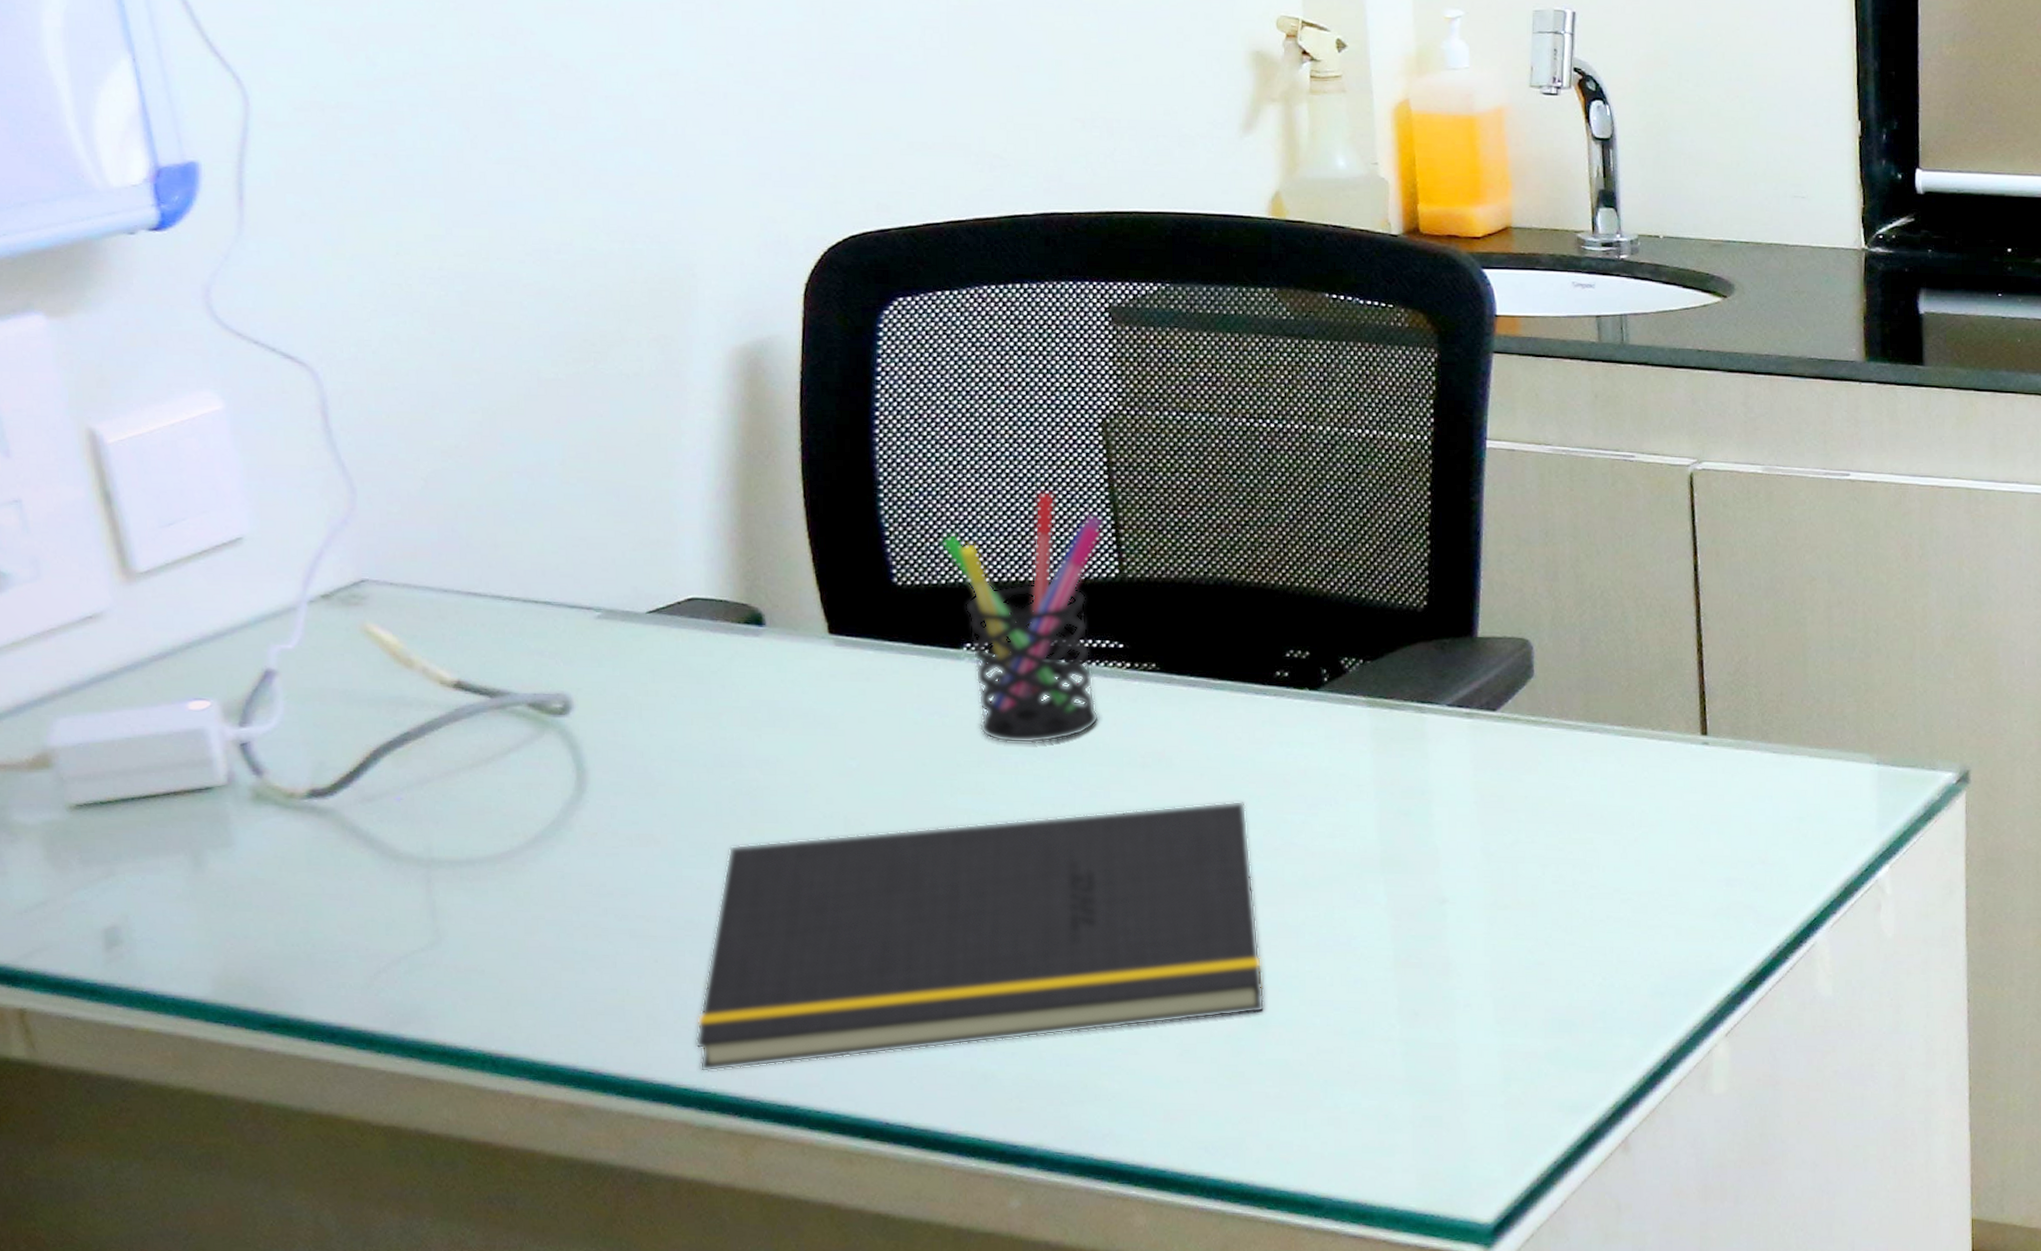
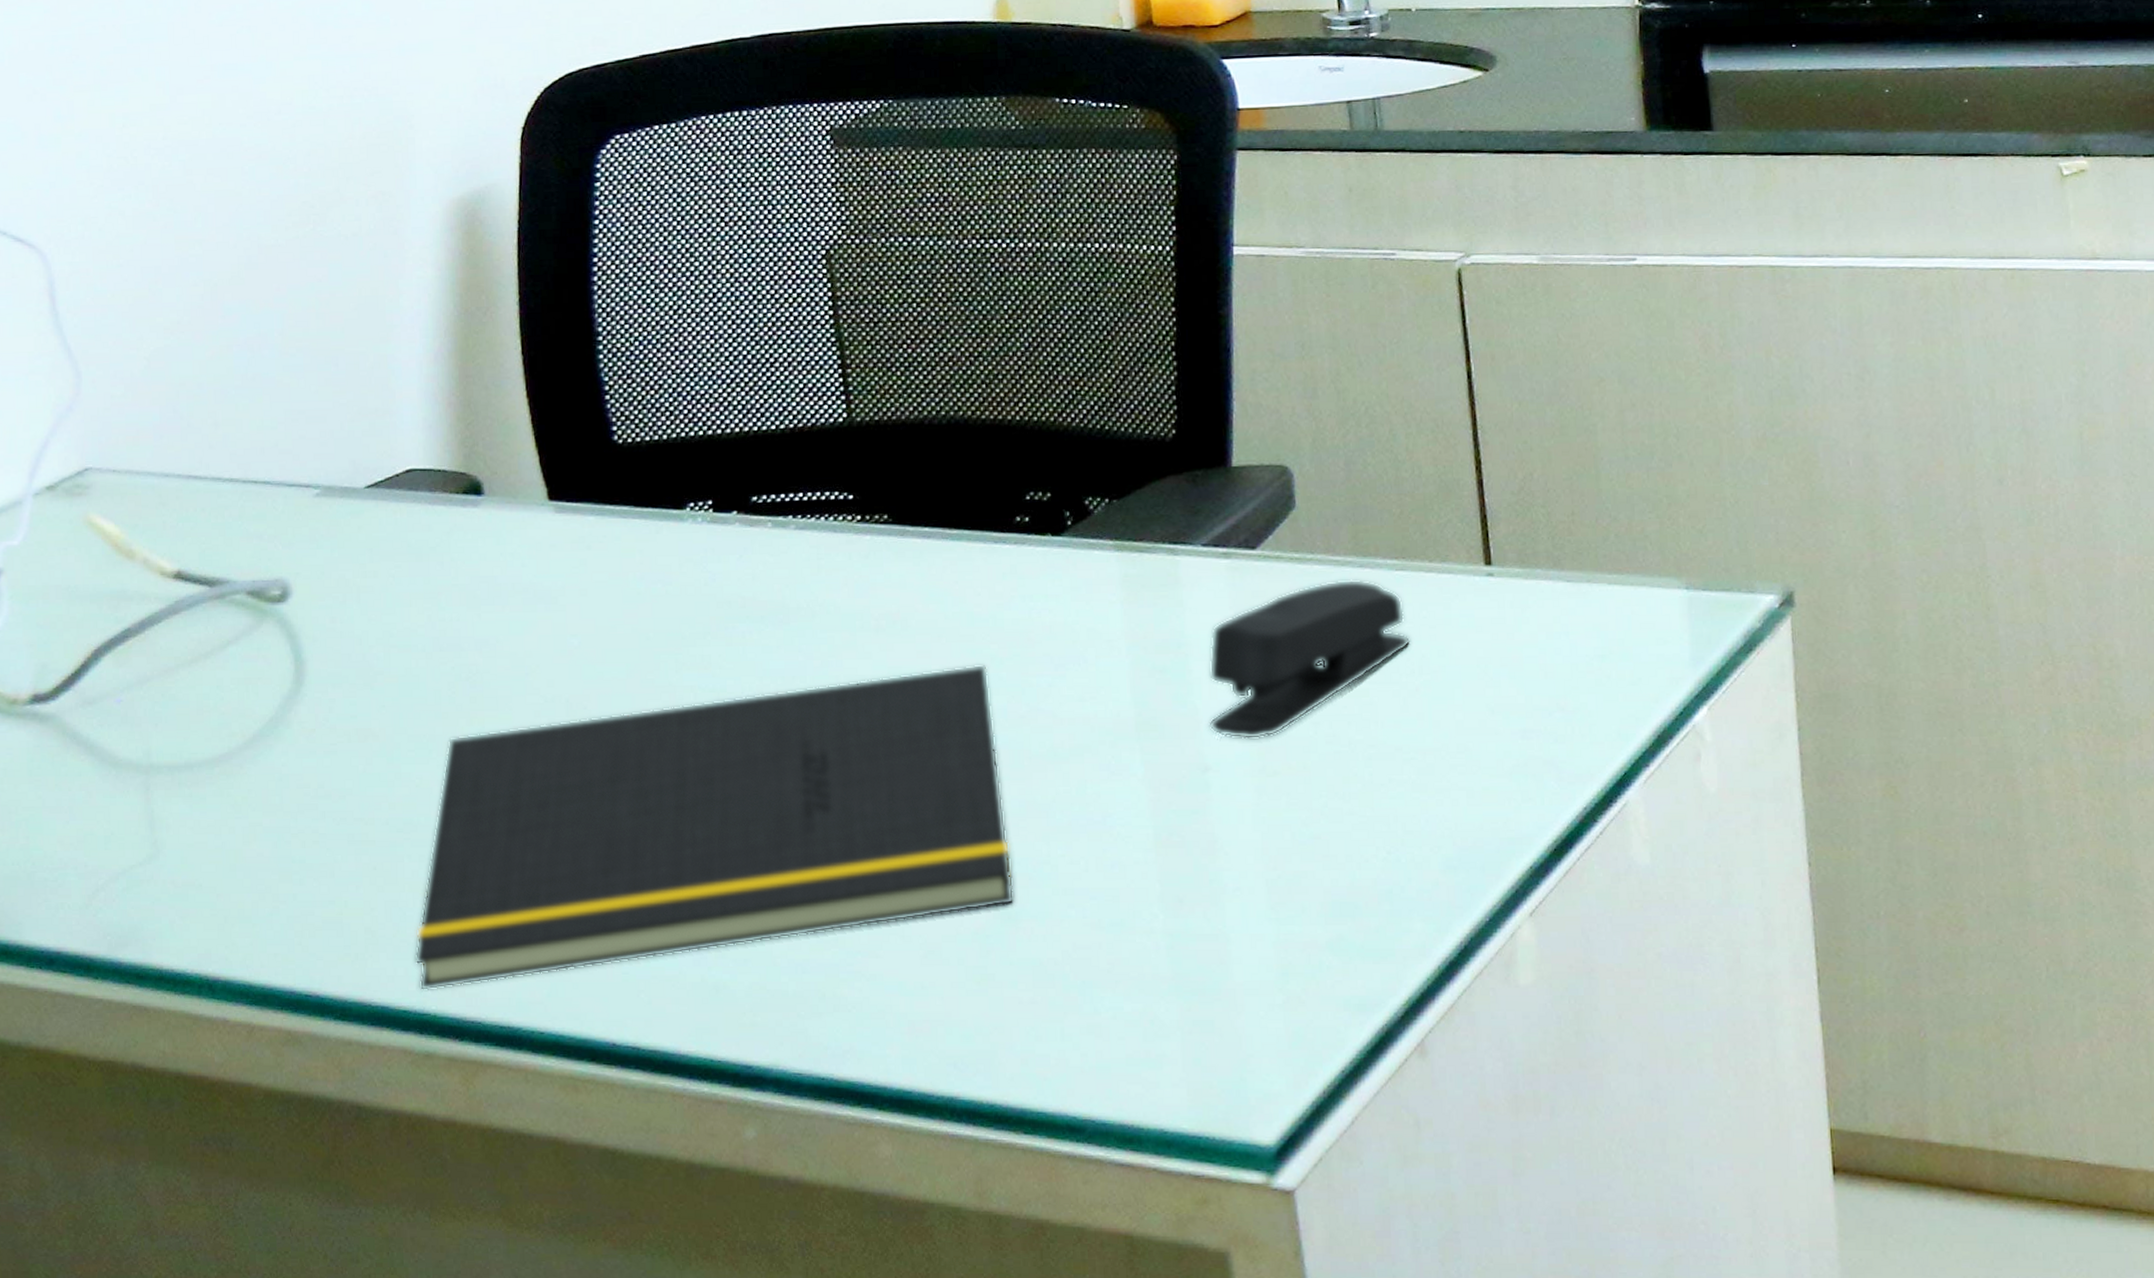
pen holder: present [941,492,1103,744] -> none [662,334,830,611]
stapler: none [1447,741,1632,877] -> present [1209,579,1411,740]

